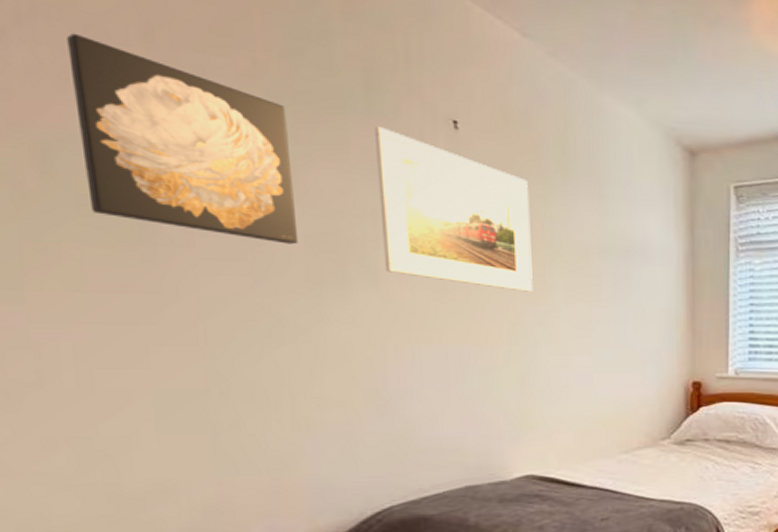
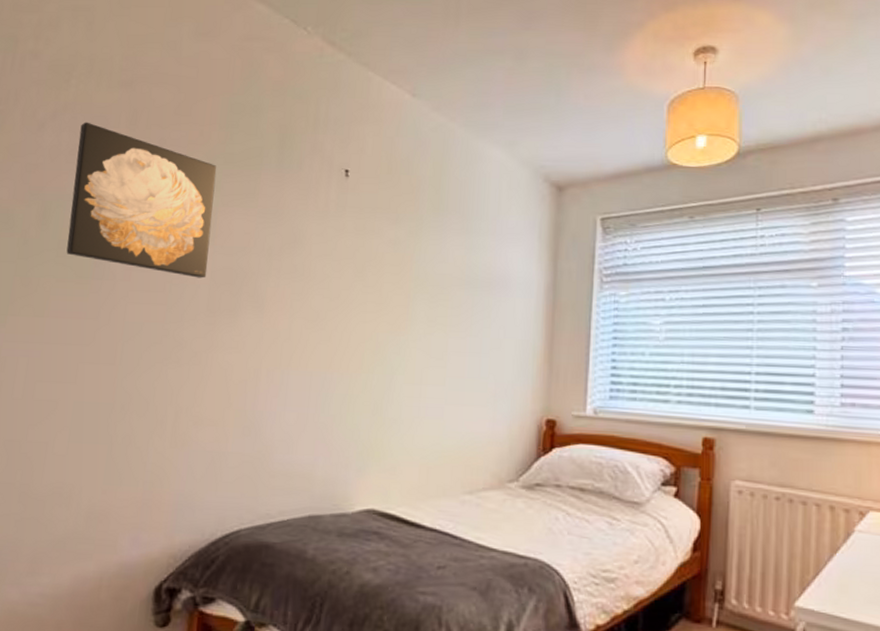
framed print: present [375,126,533,292] -> none [270,178,403,322]

